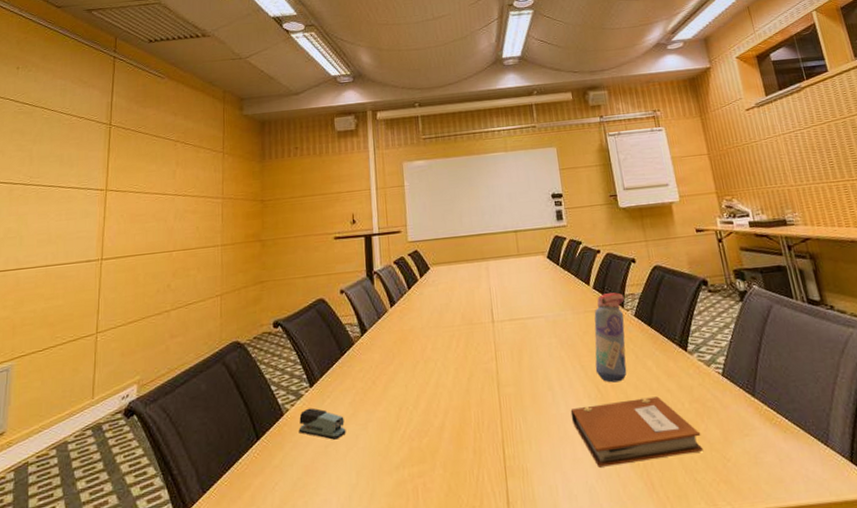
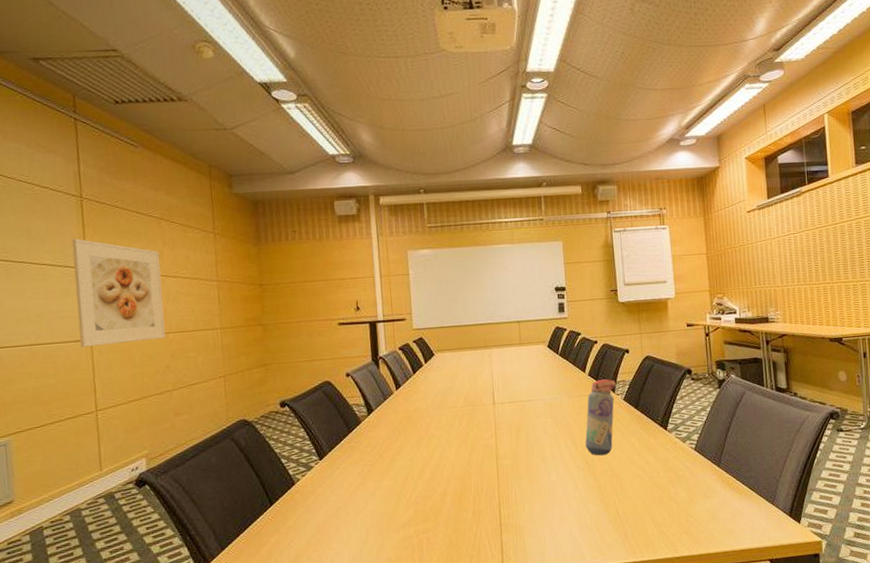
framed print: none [90,162,172,267] -> present [71,238,166,347]
stapler: present [298,407,346,440] -> none [310,477,356,504]
notebook: present [570,396,704,468] -> none [560,467,672,524]

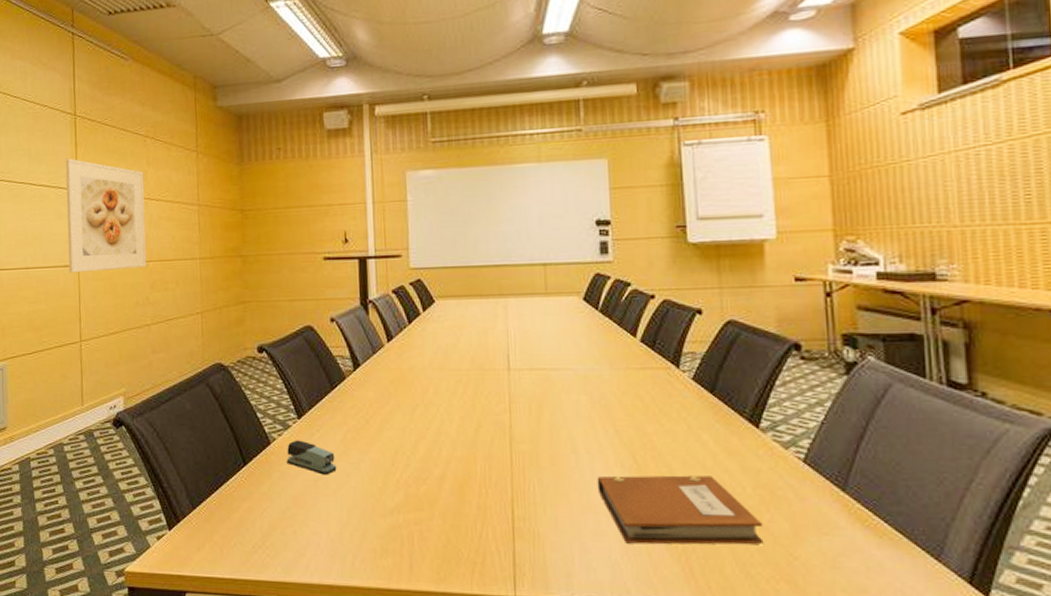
stapler: none [310,477,356,504] -> present [286,440,337,475]
notebook: none [560,467,672,524] -> present [597,475,764,545]
water bottle: present [585,378,616,456] -> none [633,347,681,454]

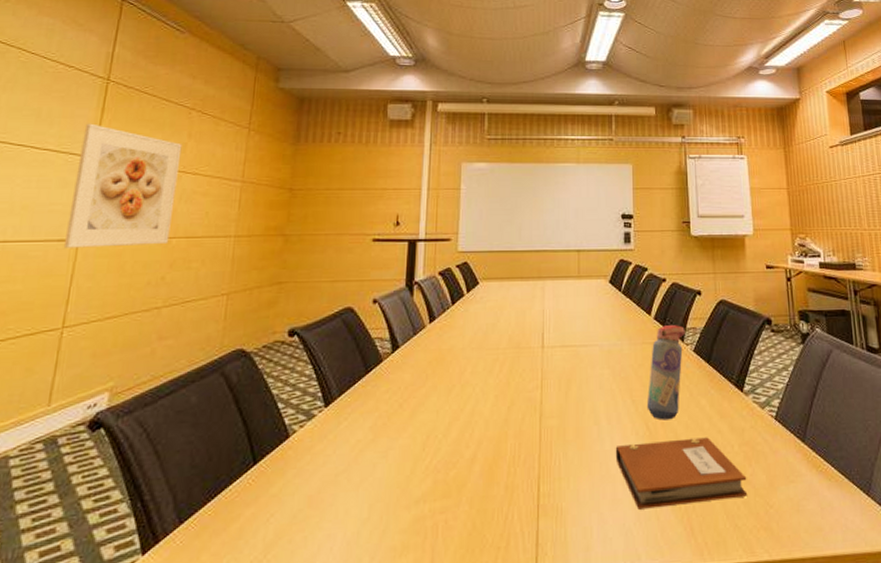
stapler: present [286,440,337,475] -> none [305,430,362,468]
water bottle: none [633,347,681,454] -> present [646,324,685,420]

